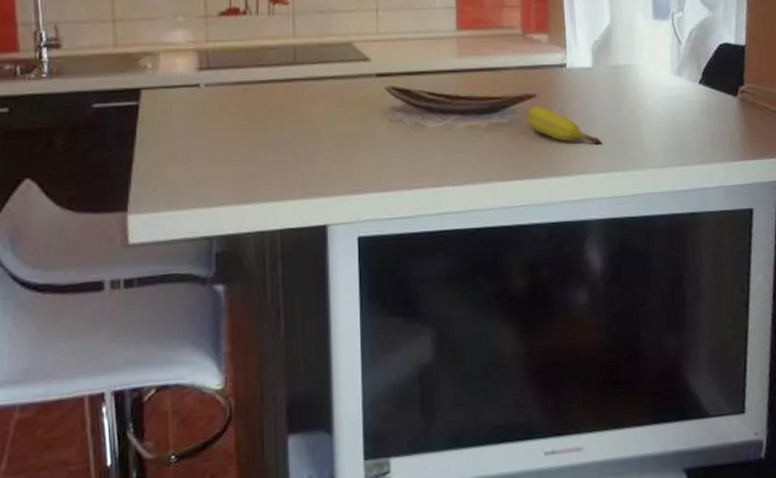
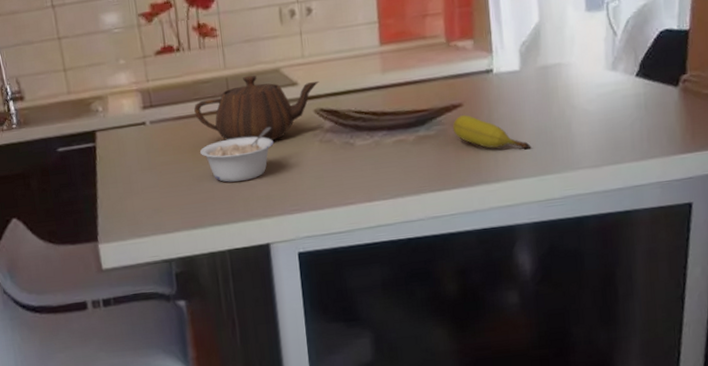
teapot: none [256,46,393,115] -> present [194,75,320,141]
legume: none [258,100,340,156] -> present [200,126,274,182]

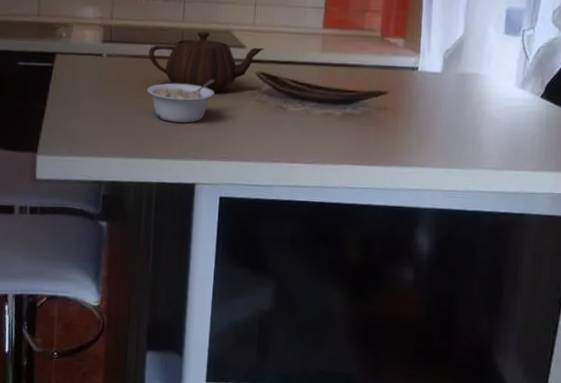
fruit: present [452,115,531,150] -> none [375,102,443,143]

